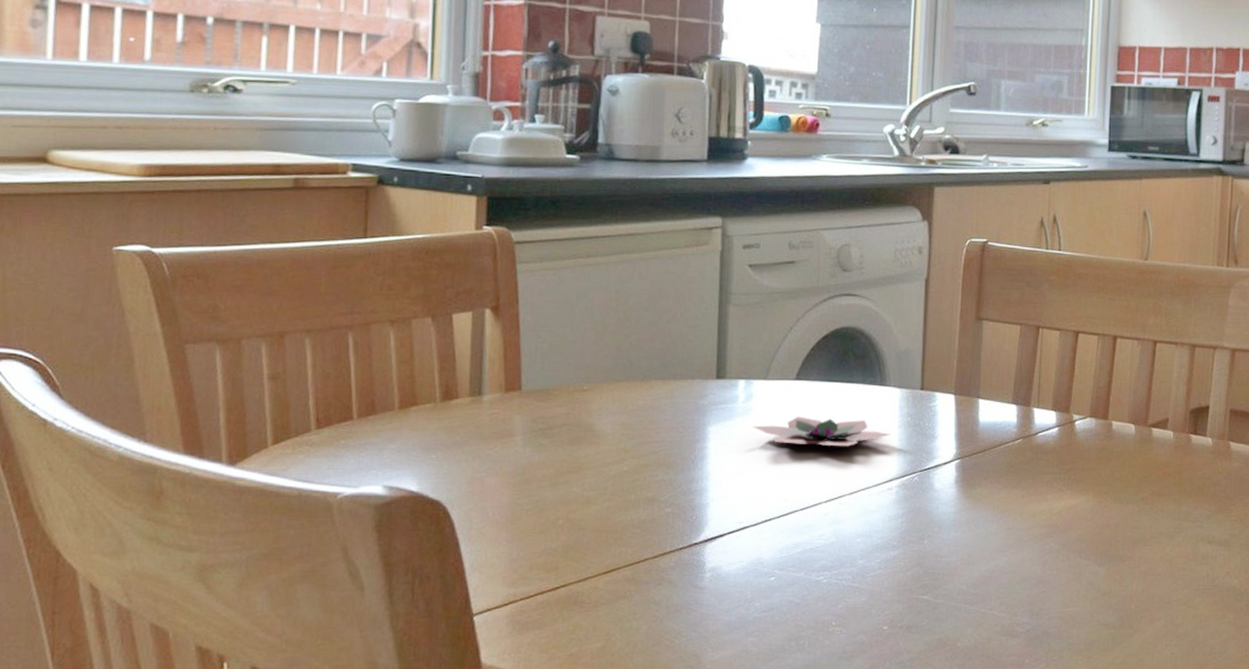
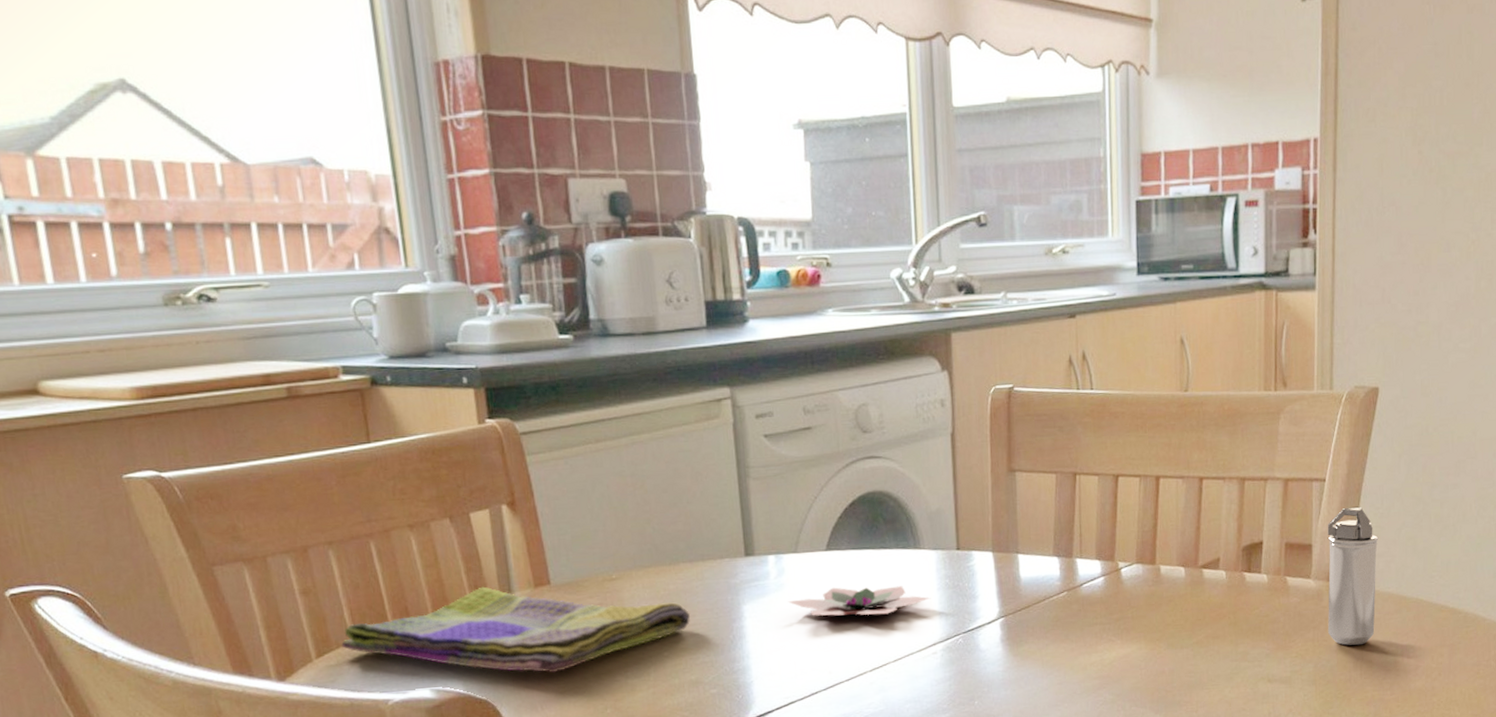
dish towel: none [300,387,656,478] -> present [341,586,691,673]

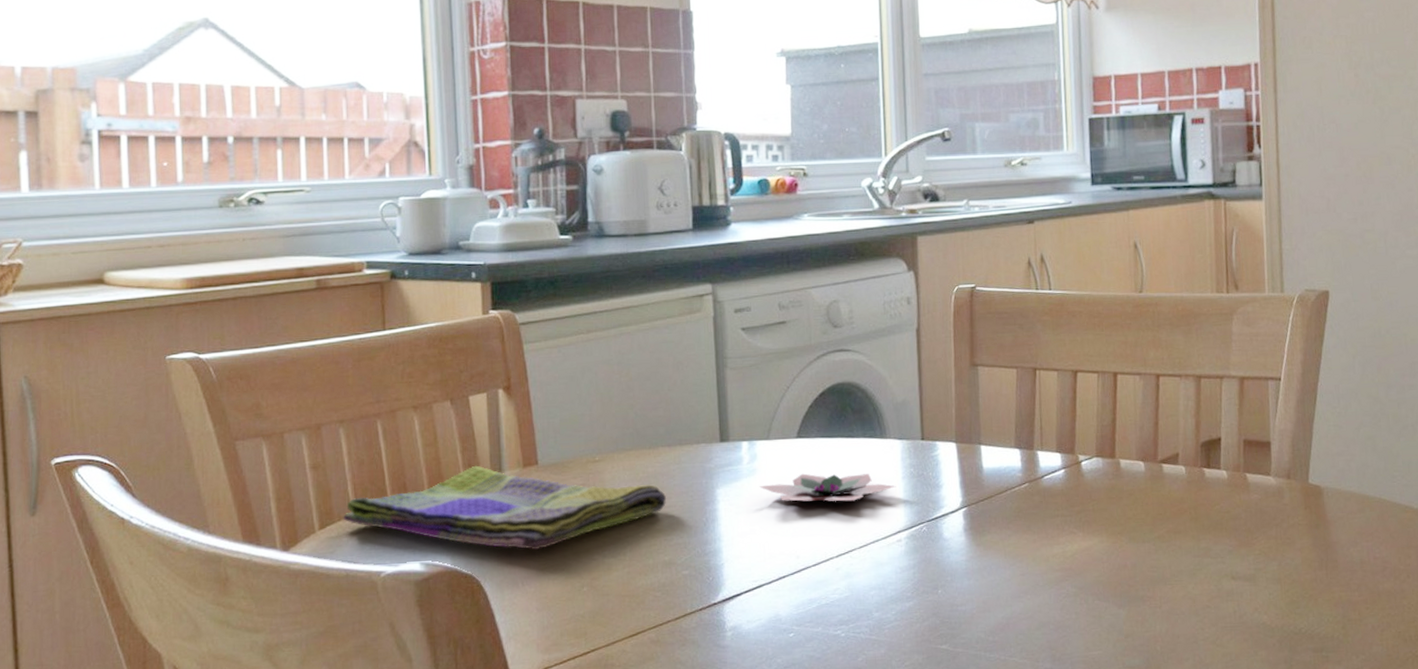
shaker: present [1327,506,1379,646] -> none [1285,405,1339,545]

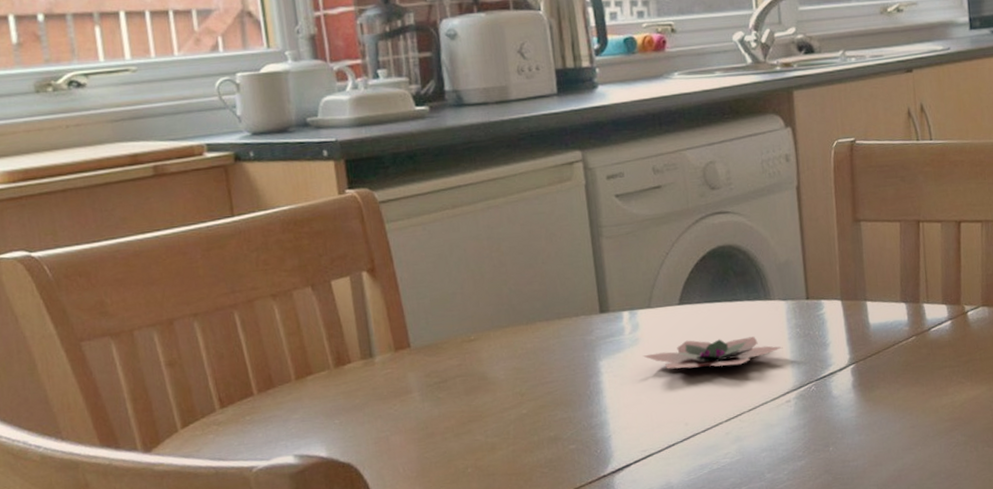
dish towel: present [343,465,667,550] -> none [206,352,548,434]

